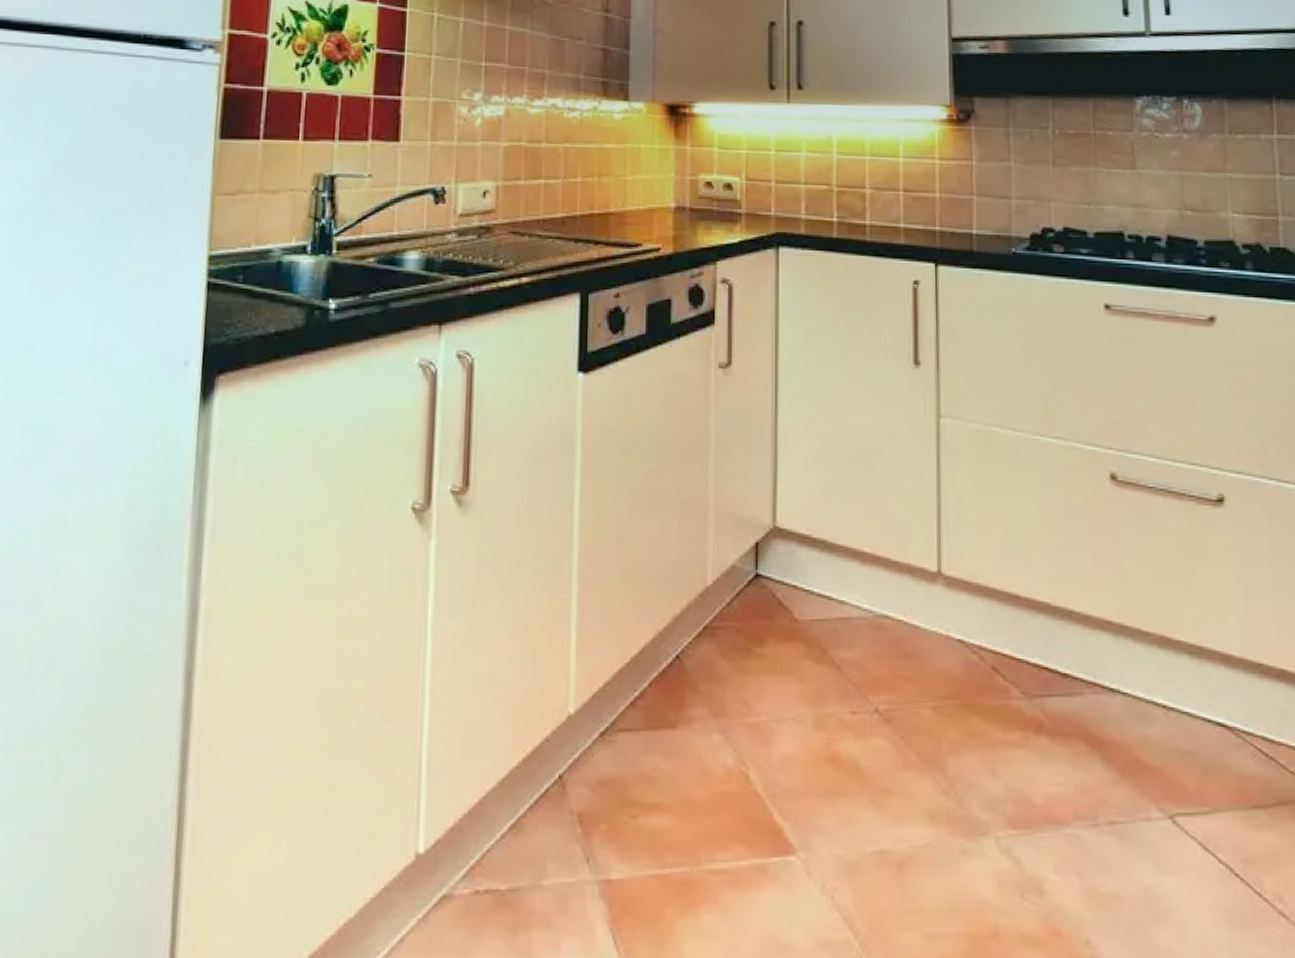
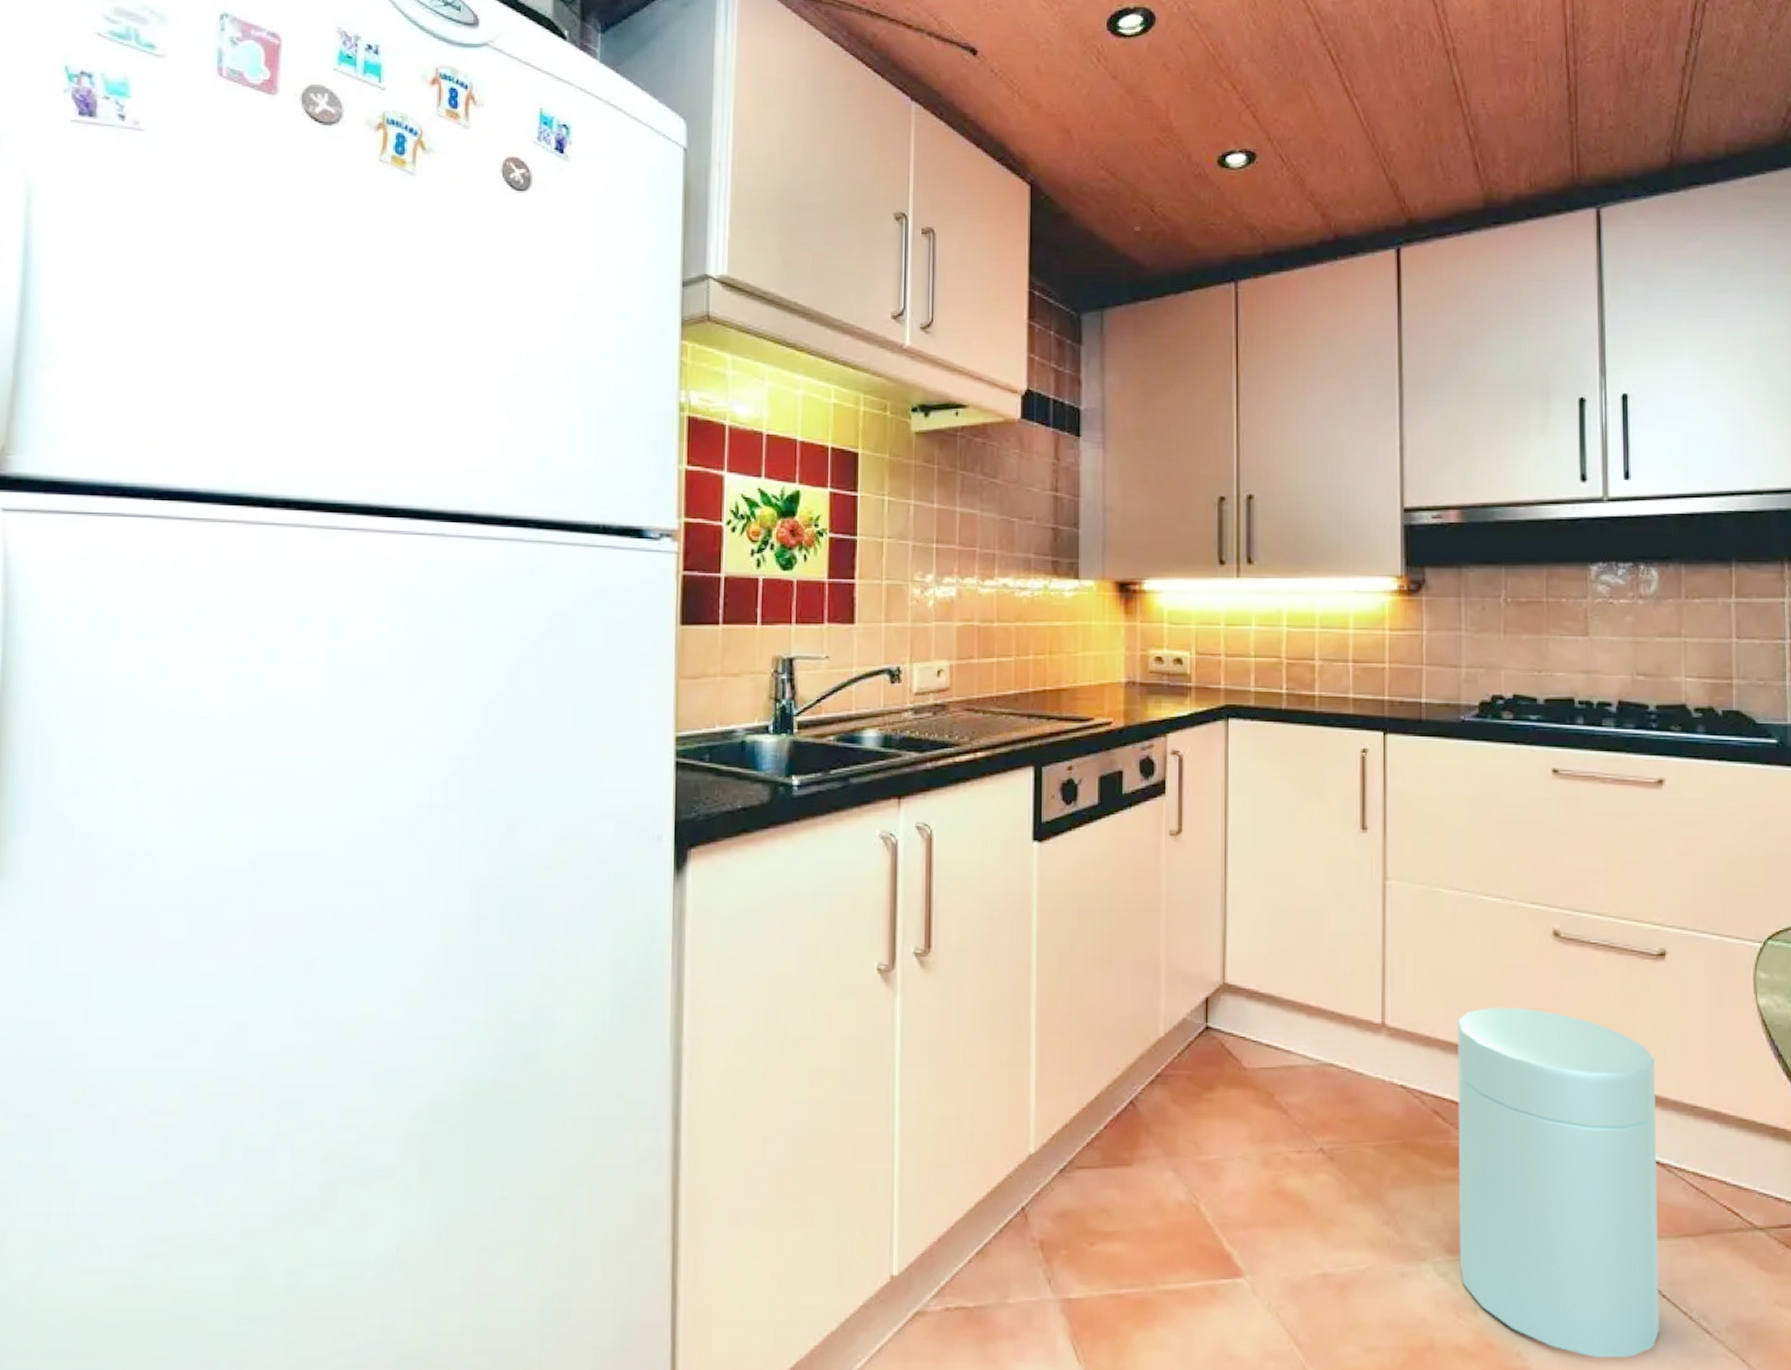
trash can: none [1015,556,1234,946] -> present [1457,1008,1659,1358]

